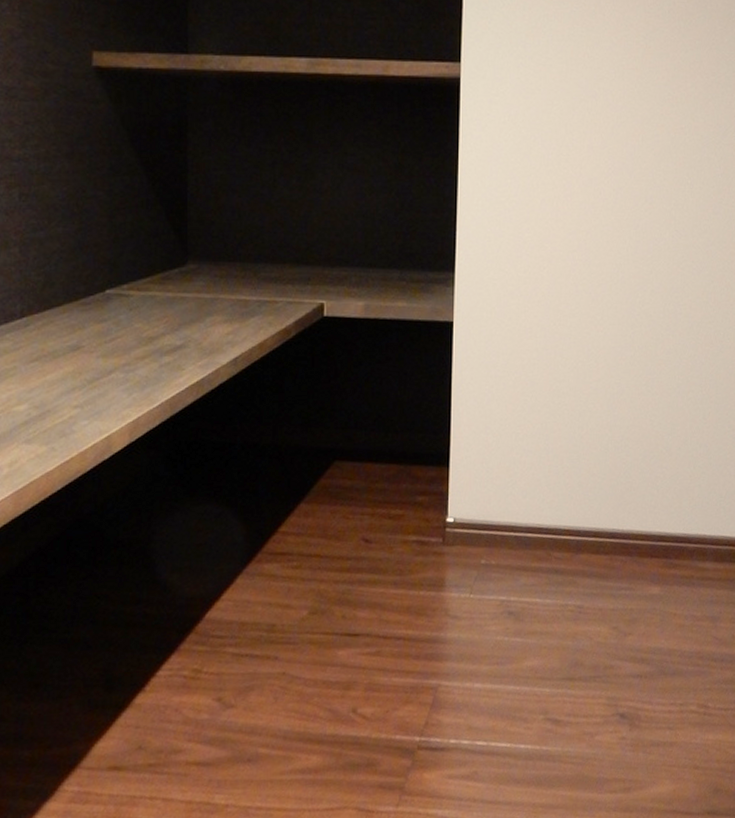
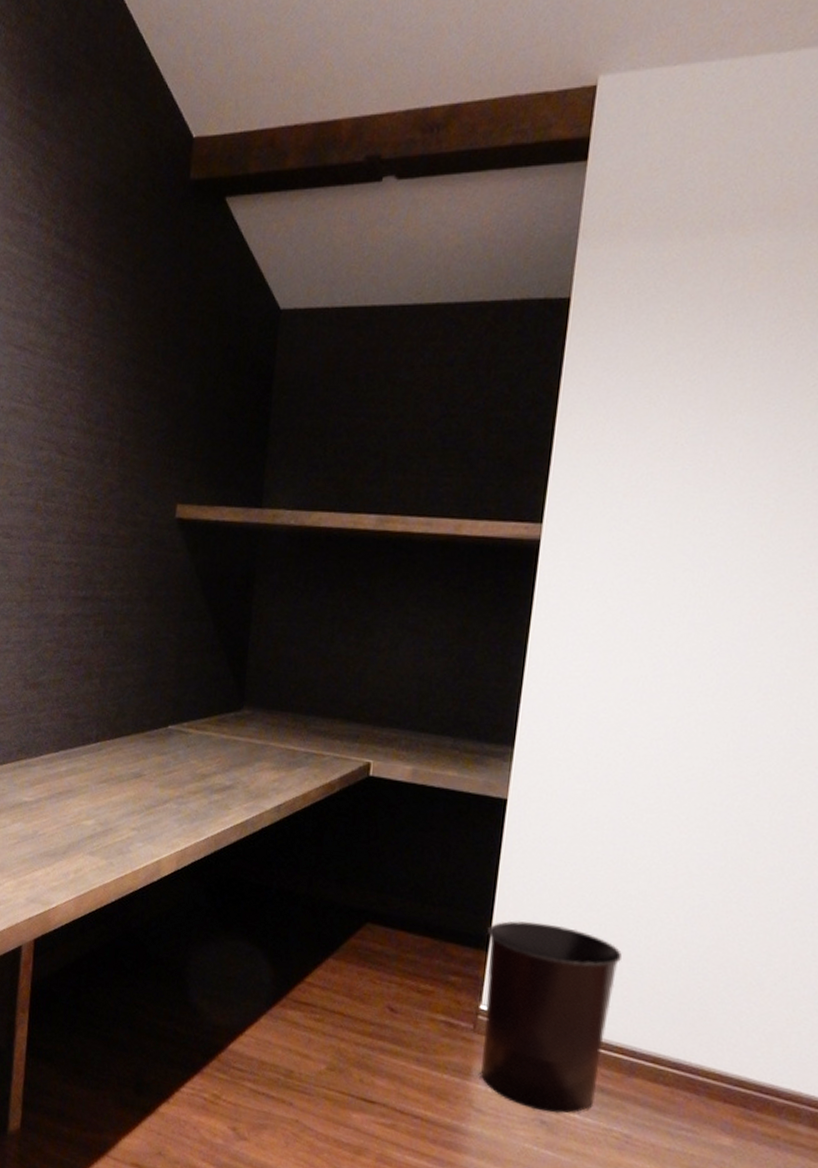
waste bin: none [447,430,561,604] -> present [481,920,622,1114]

